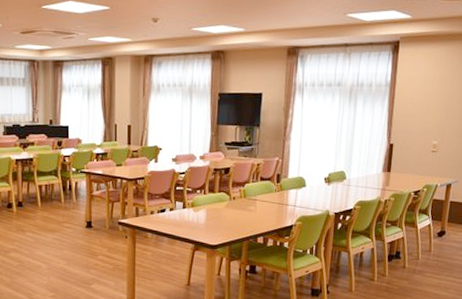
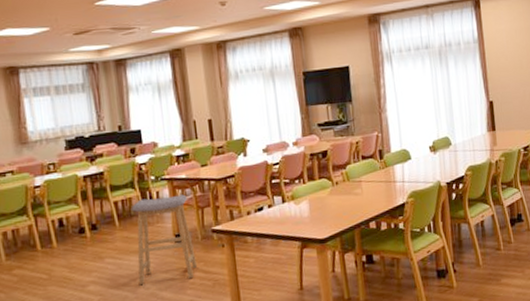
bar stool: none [51,186,102,261] -> present [131,194,197,286]

